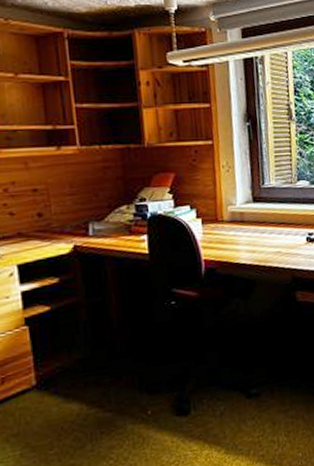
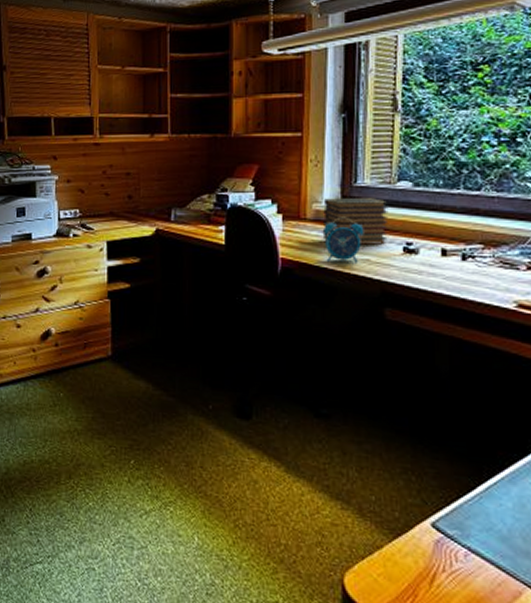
book stack: none [237,197,294,239] -> present [322,198,389,245]
alarm clock: none [239,215,274,257] -> present [324,217,364,263]

